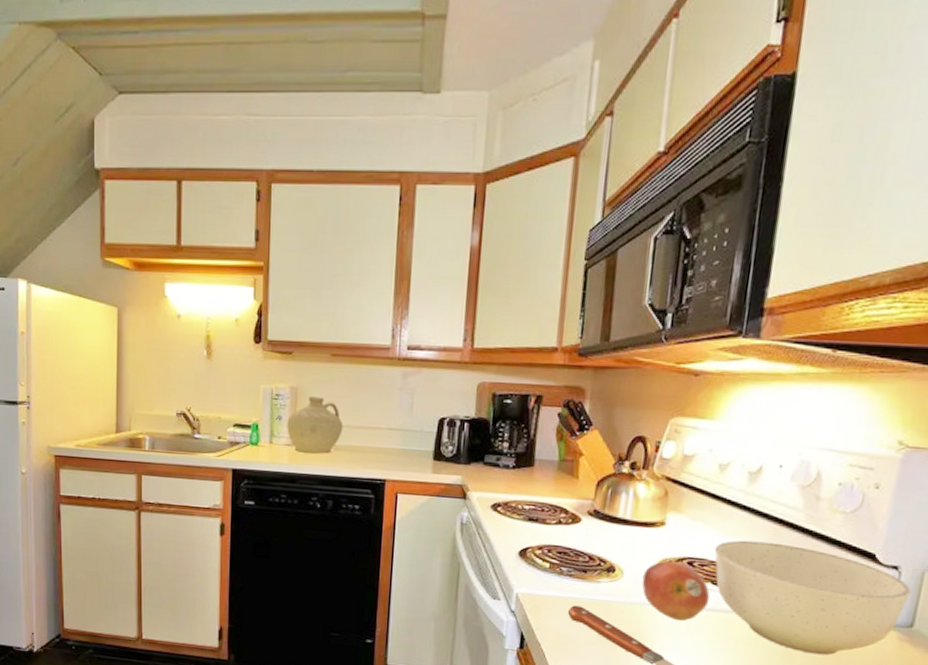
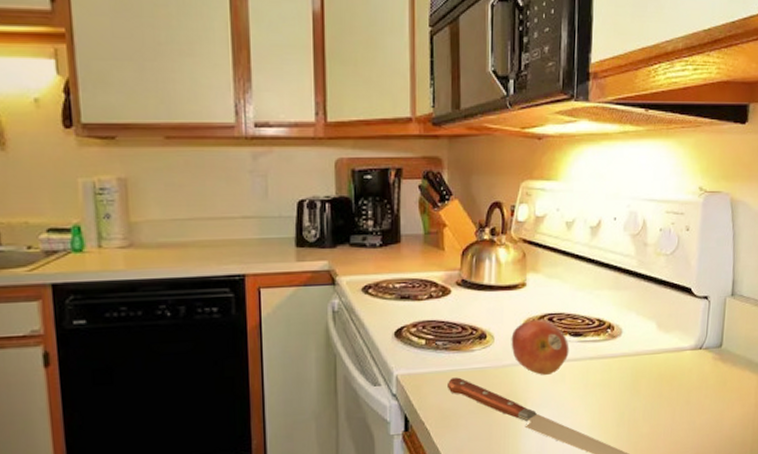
ceramic jug: present [287,396,343,454] -> none [118,187,189,255]
bowl: present [714,540,911,655] -> none [569,289,718,385]

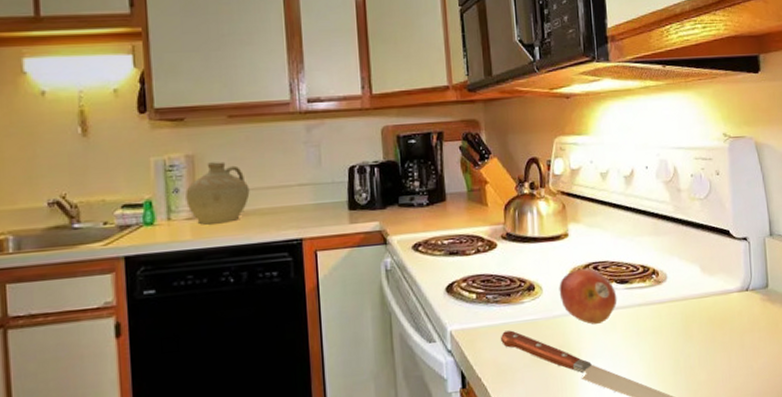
ceramic jug: none [118,187,189,255] -> present [186,161,250,225]

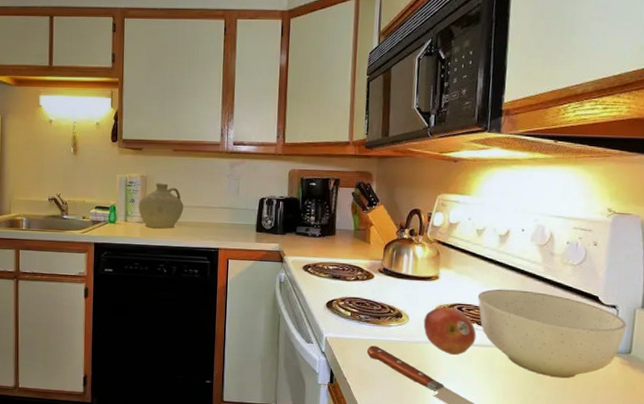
bowl: none [611,235,760,329] -> present [477,289,627,378]

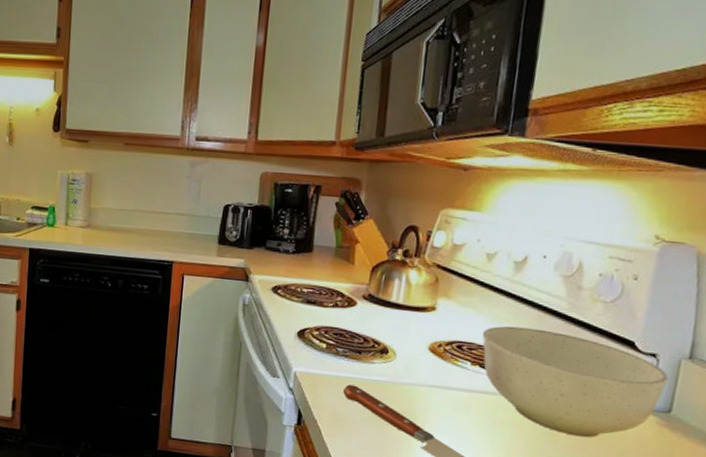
ceramic jug: present [139,183,184,229] -> none [81,182,135,236]
fruit: present [423,306,477,355] -> none [413,343,478,402]

